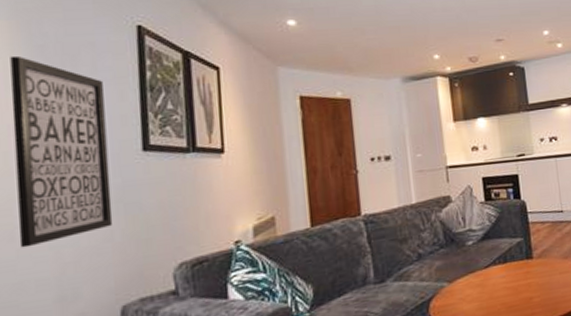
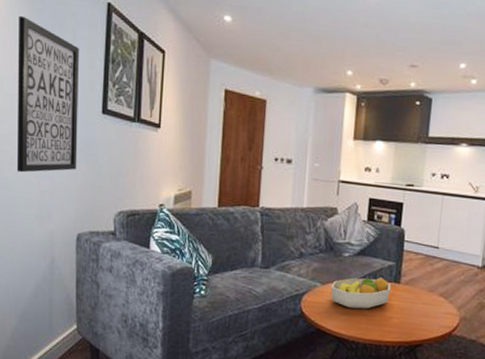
fruit bowl: none [459,257,525,301] -> present [330,277,391,309]

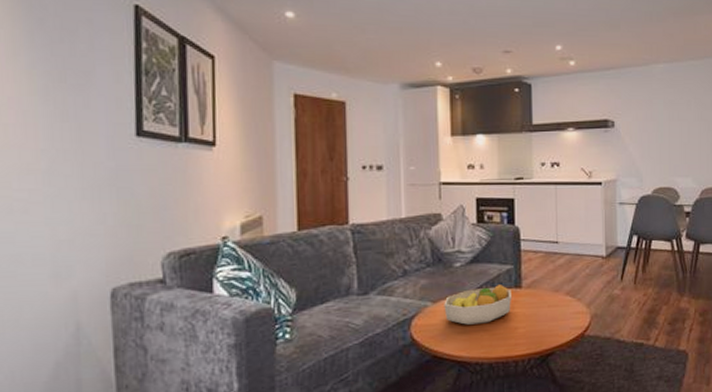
wall art: present [16,15,79,173] -> none [11,26,106,221]

